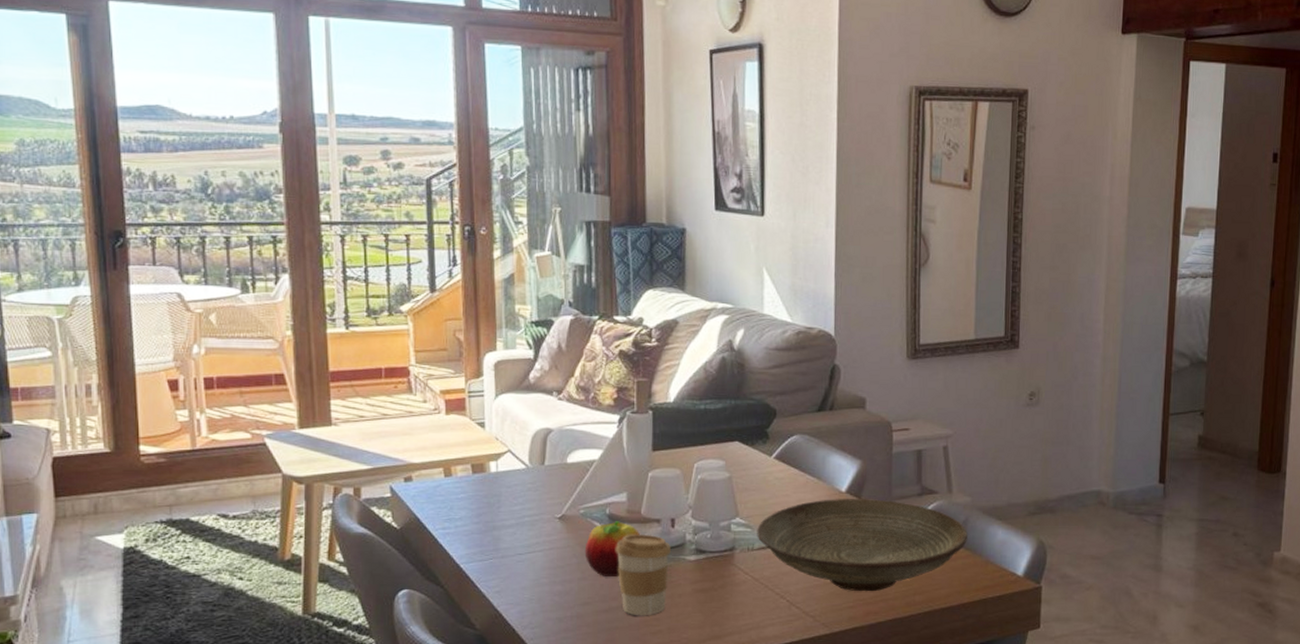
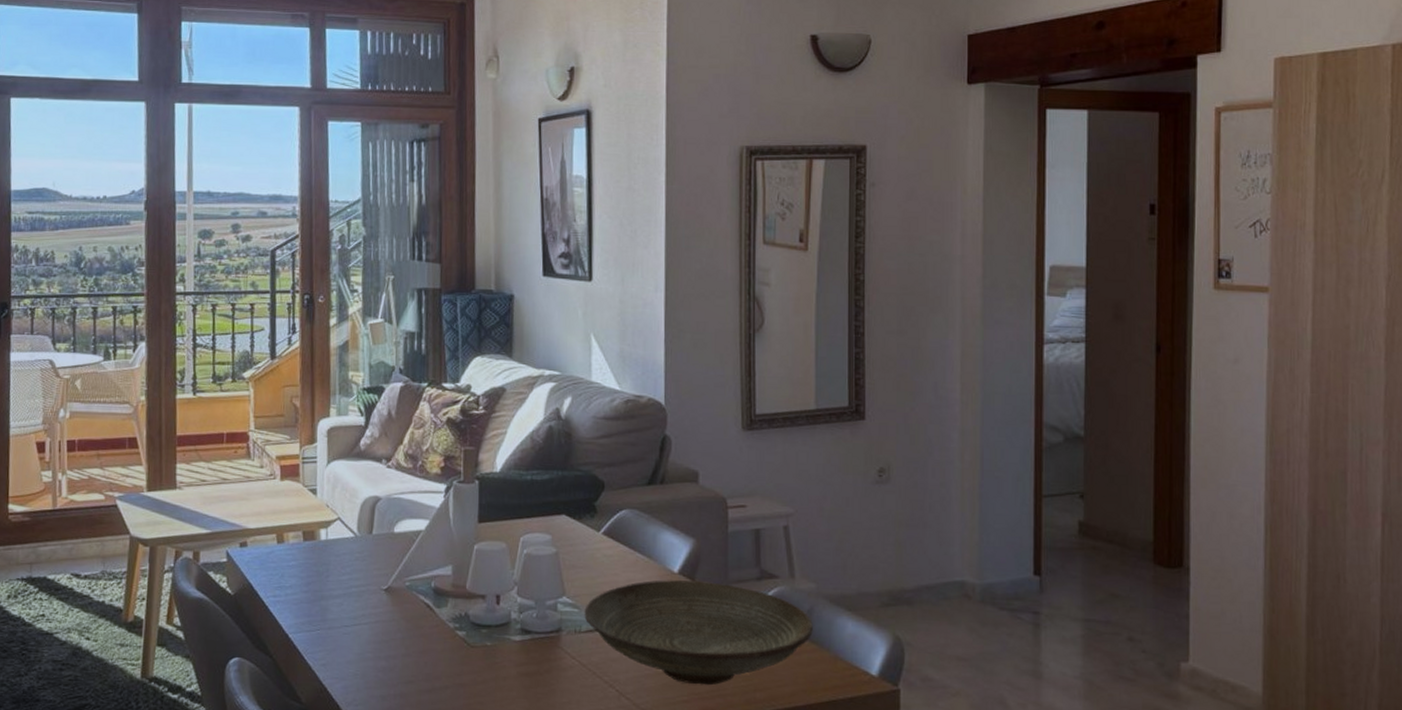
fruit: present [584,521,640,576] -> none [409,595,465,654]
coffee cup: present [616,534,671,616] -> none [440,609,496,699]

